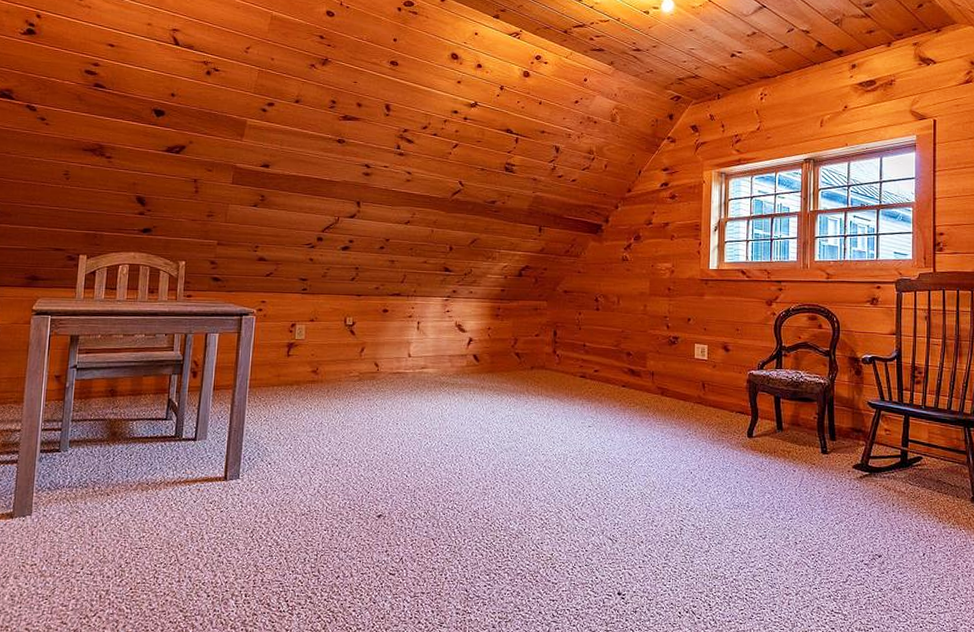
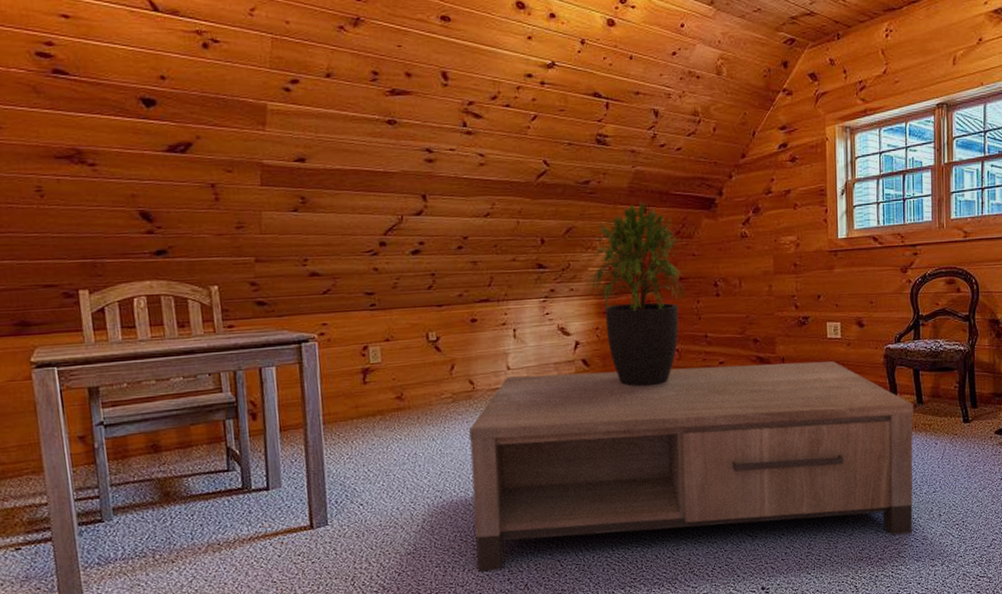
coffee table: none [360,363,773,558] -> present [468,361,913,573]
potted plant: none [483,221,571,386] -> present [585,201,687,387]

